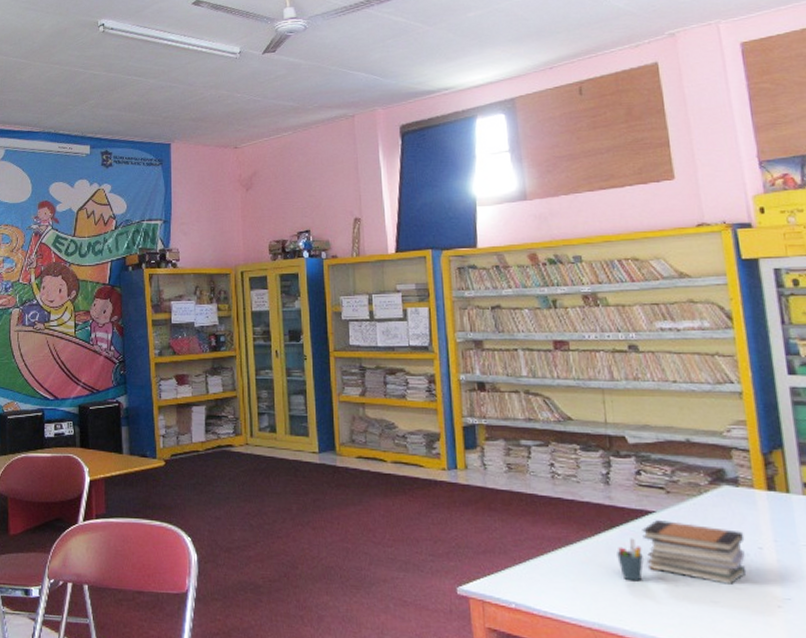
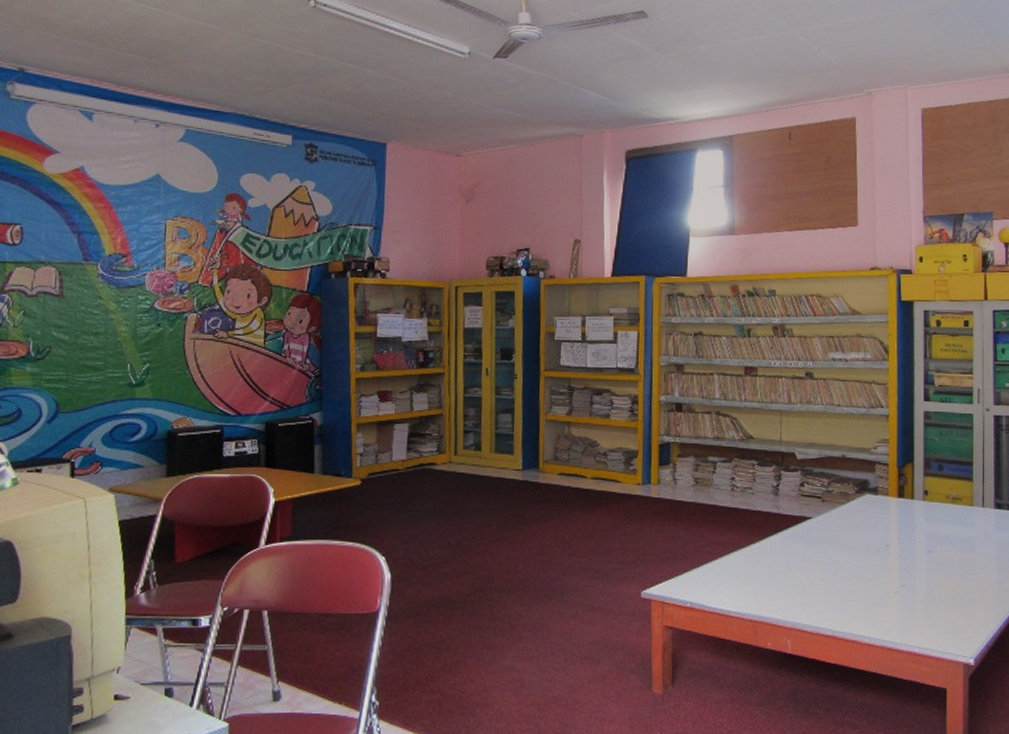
pen holder: present [617,538,644,582] -> none [778,541,798,578]
book stack: present [642,520,745,584] -> none [800,525,877,576]

